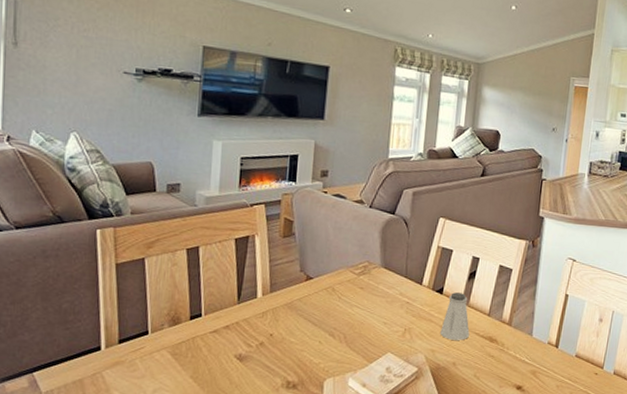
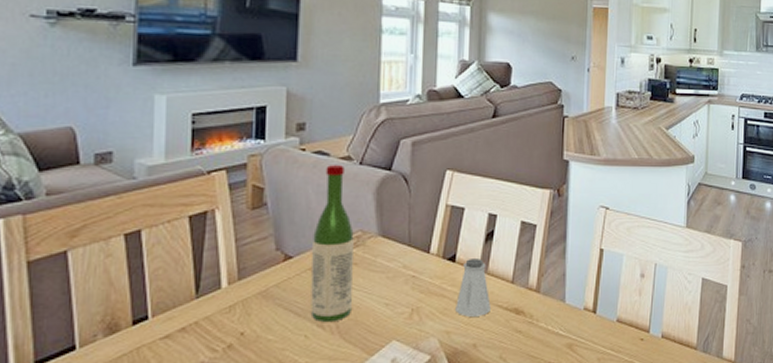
wine bottle: none [324,206,362,333] -> present [310,164,354,323]

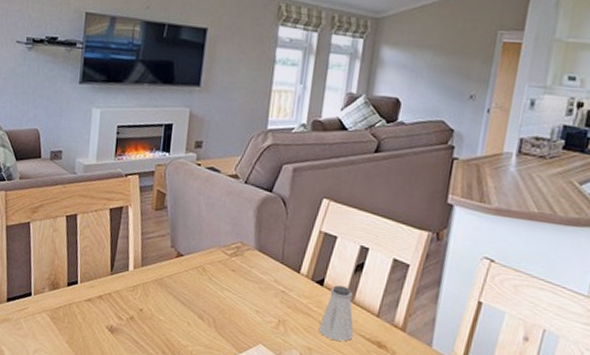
wine bottle: present [310,164,354,323] -> none [194,180,235,317]

